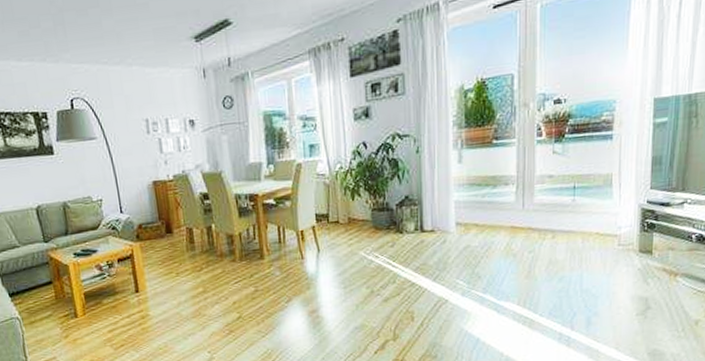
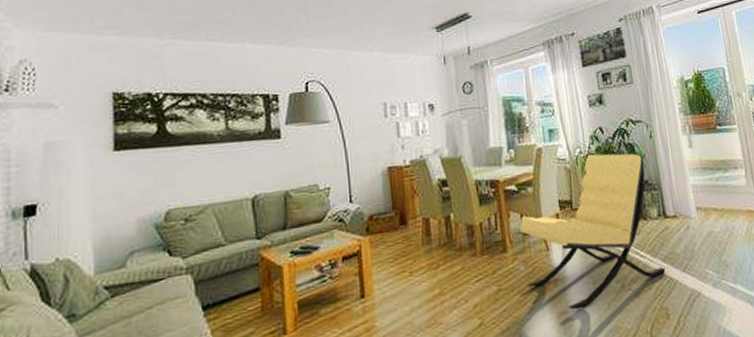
lounge chair: none [277,169,416,310] -> present [520,153,666,310]

